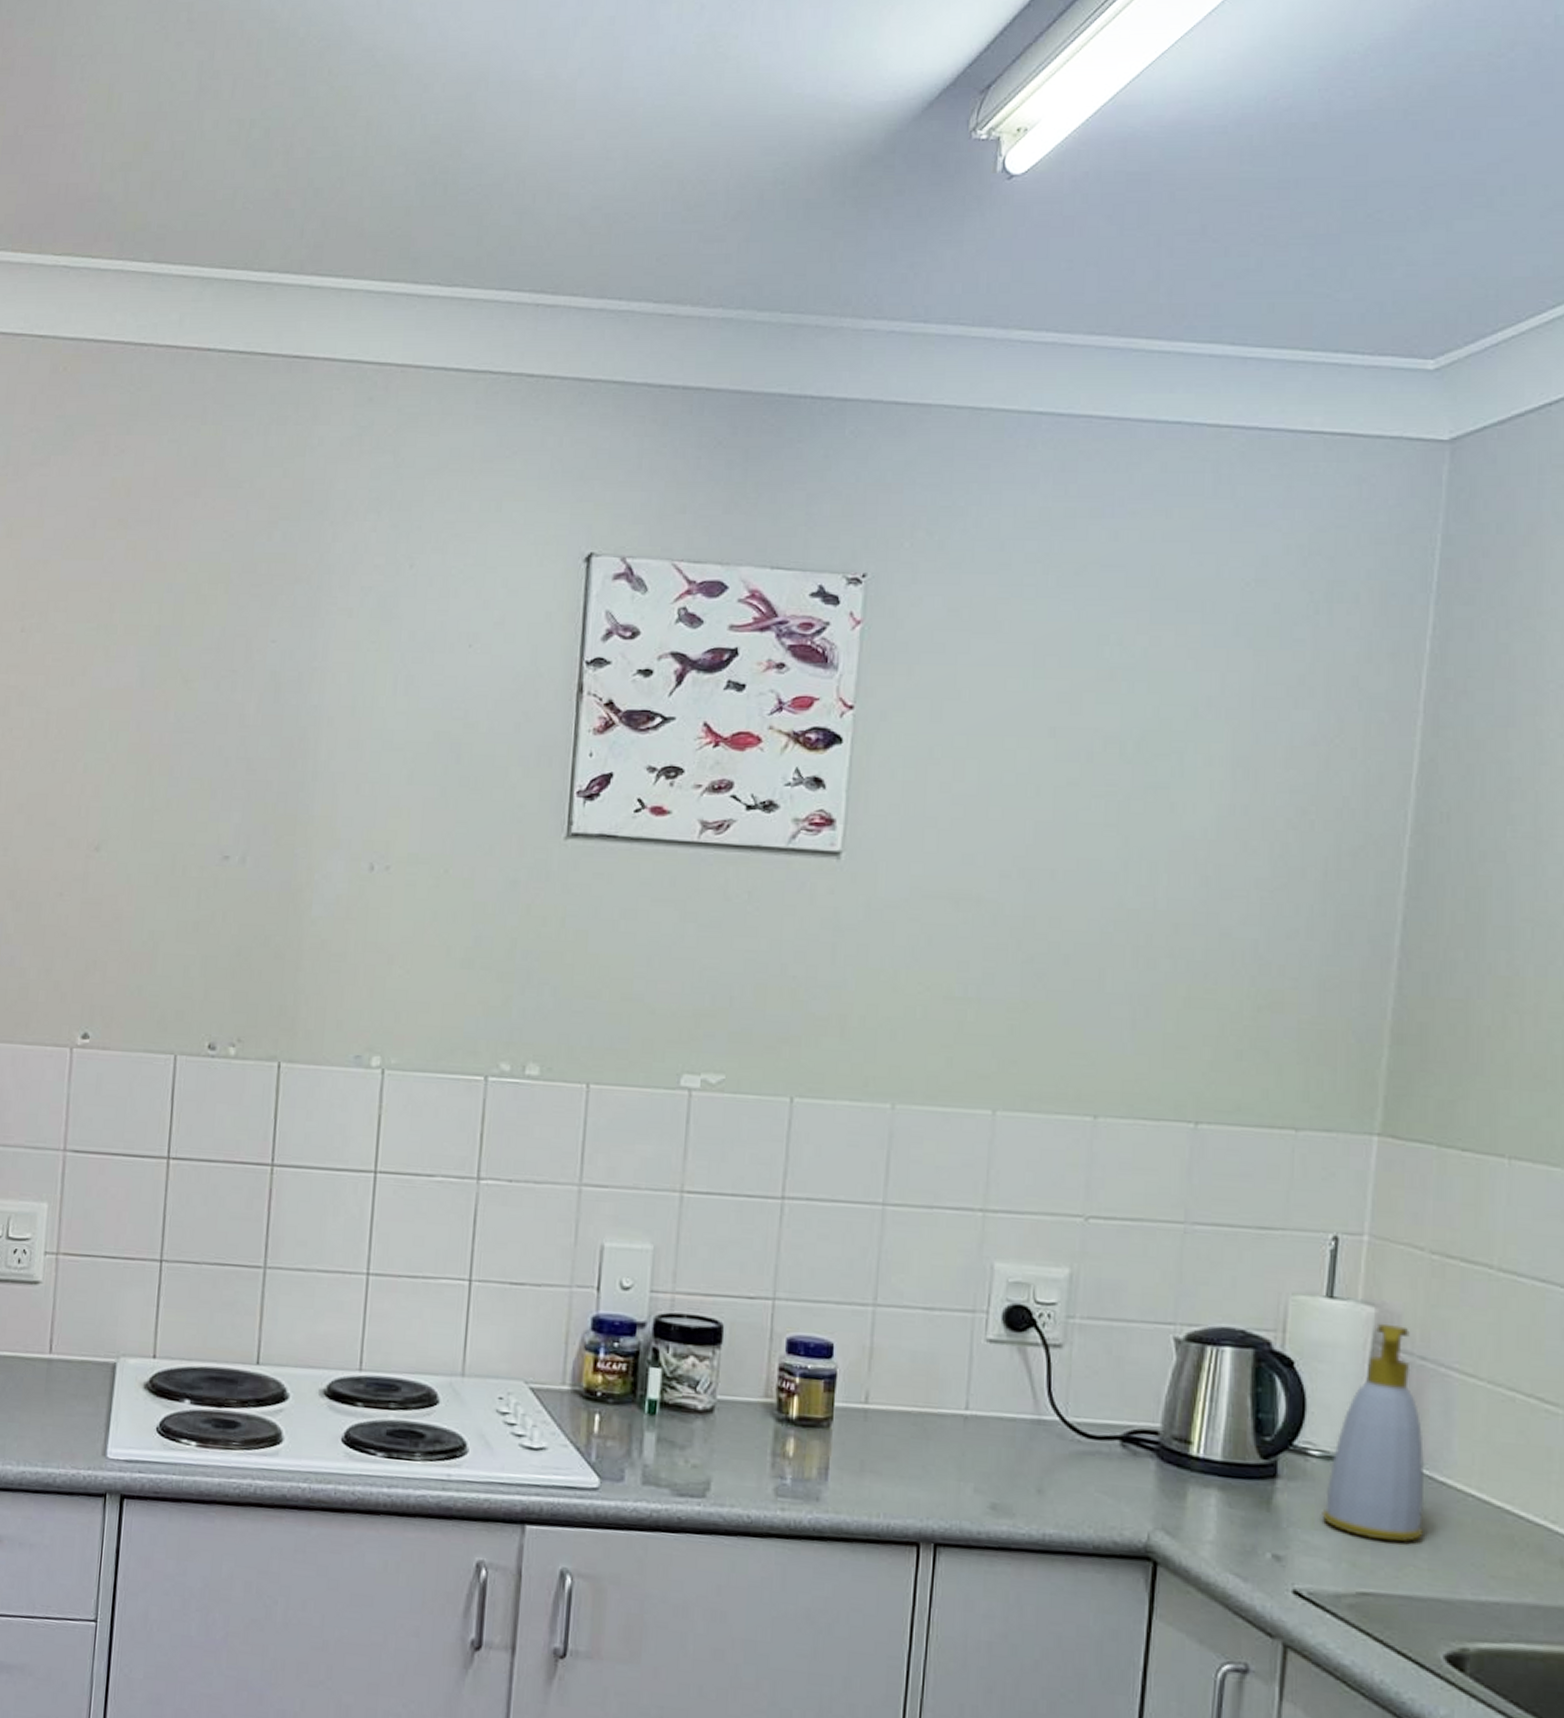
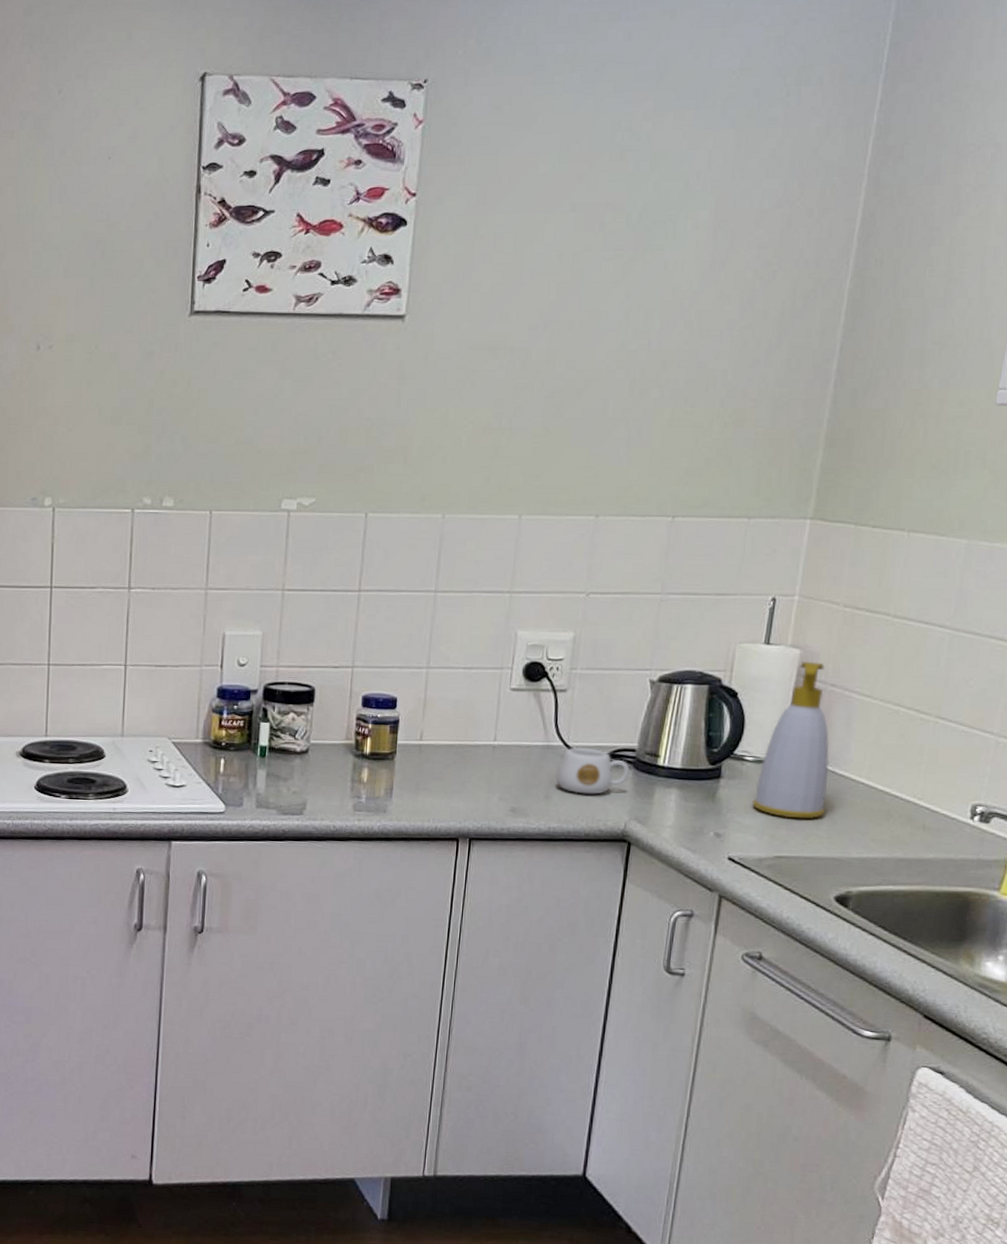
mug: none [1051,1424,1151,1492] -> present [556,747,630,795]

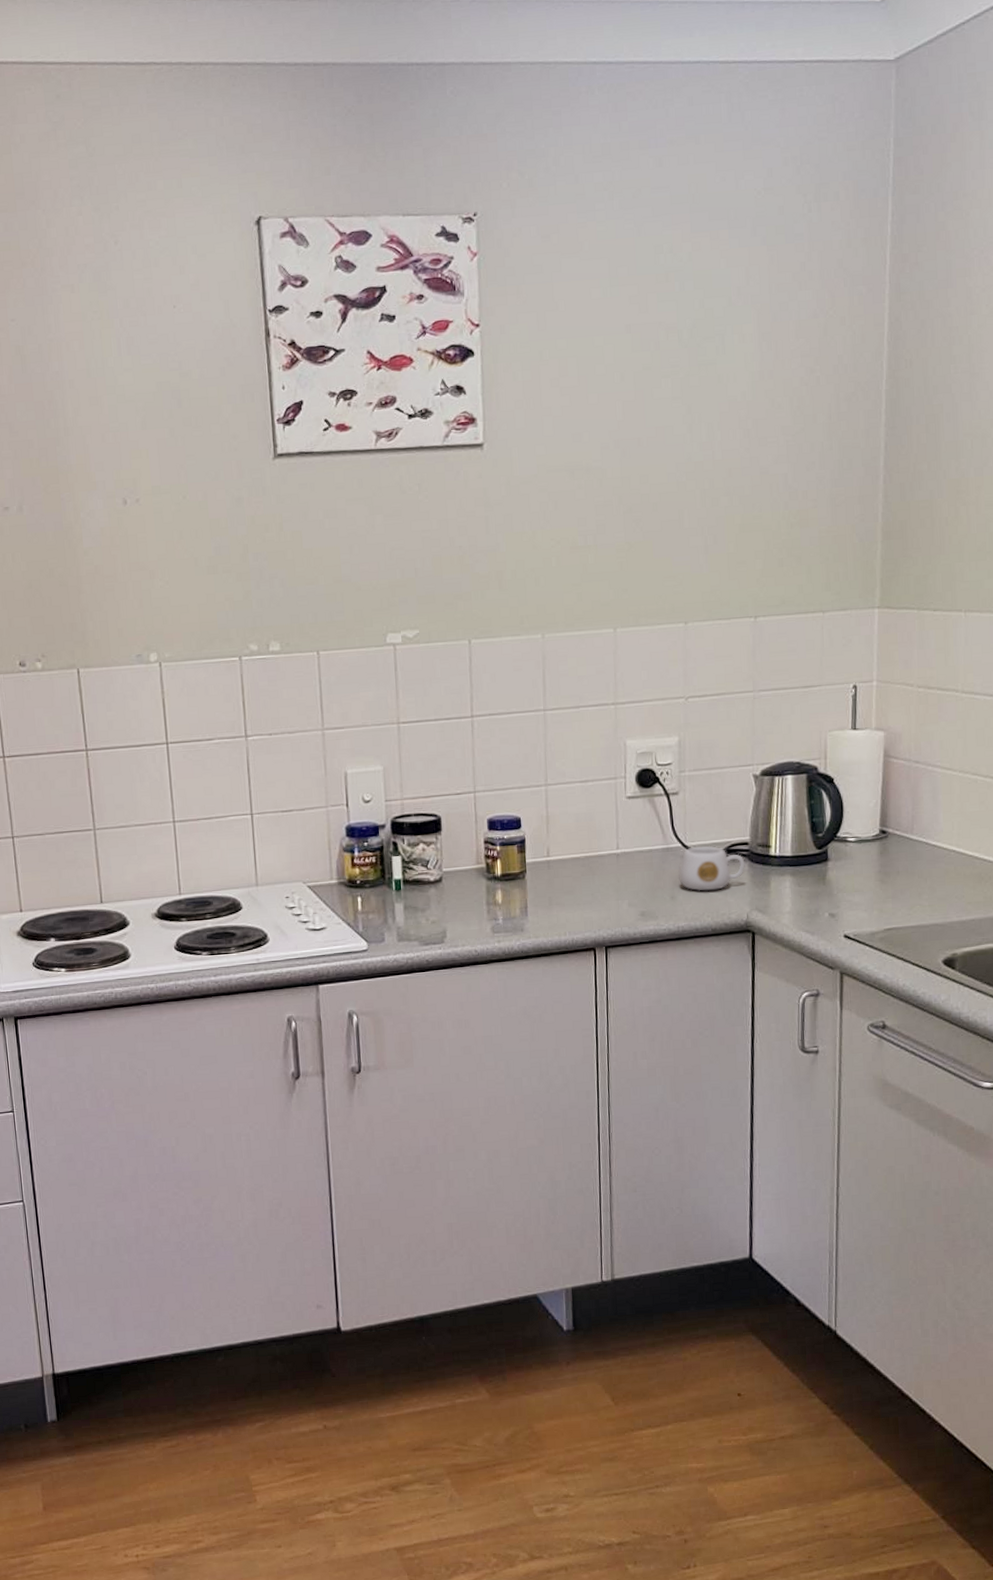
soap bottle: present [752,661,830,819] -> none [859,742,925,892]

